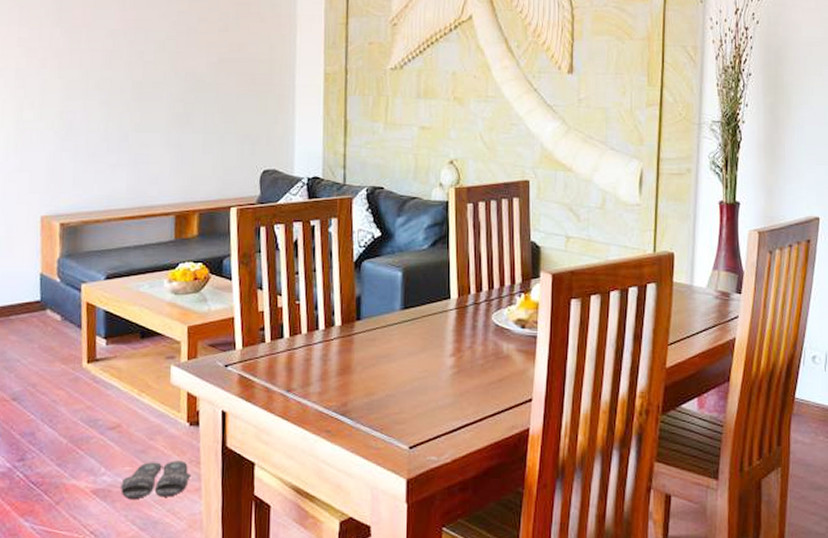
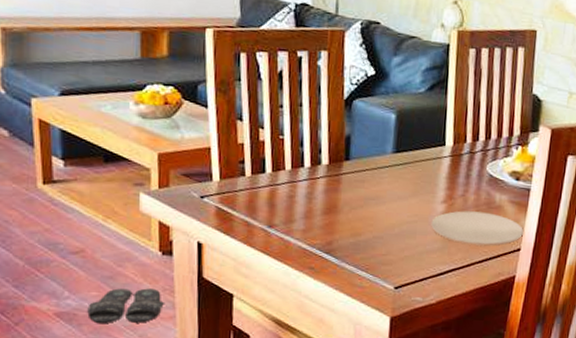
plate: none [441,363,535,398] -> present [431,211,524,246]

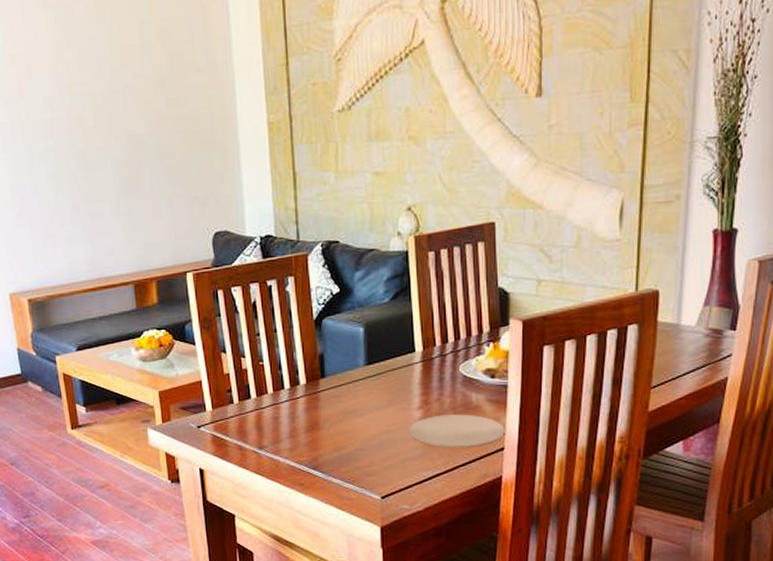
slippers: present [87,288,165,323] -> none [116,514,178,548]

